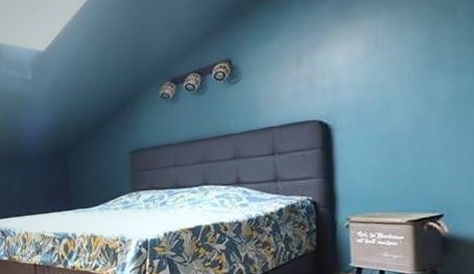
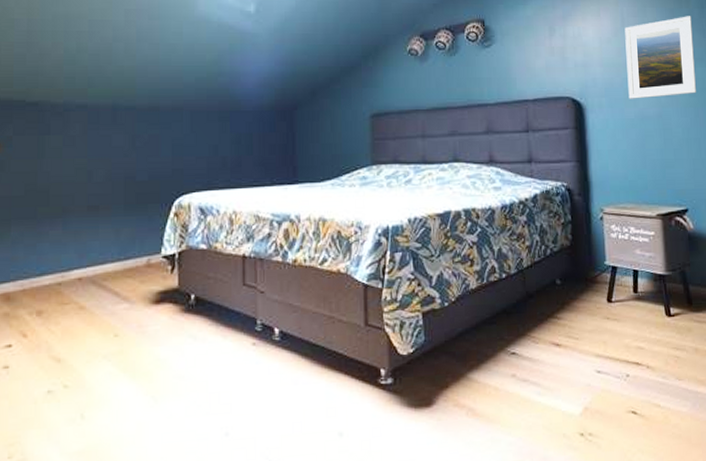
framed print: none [378,26,459,116] -> present [624,16,696,99]

